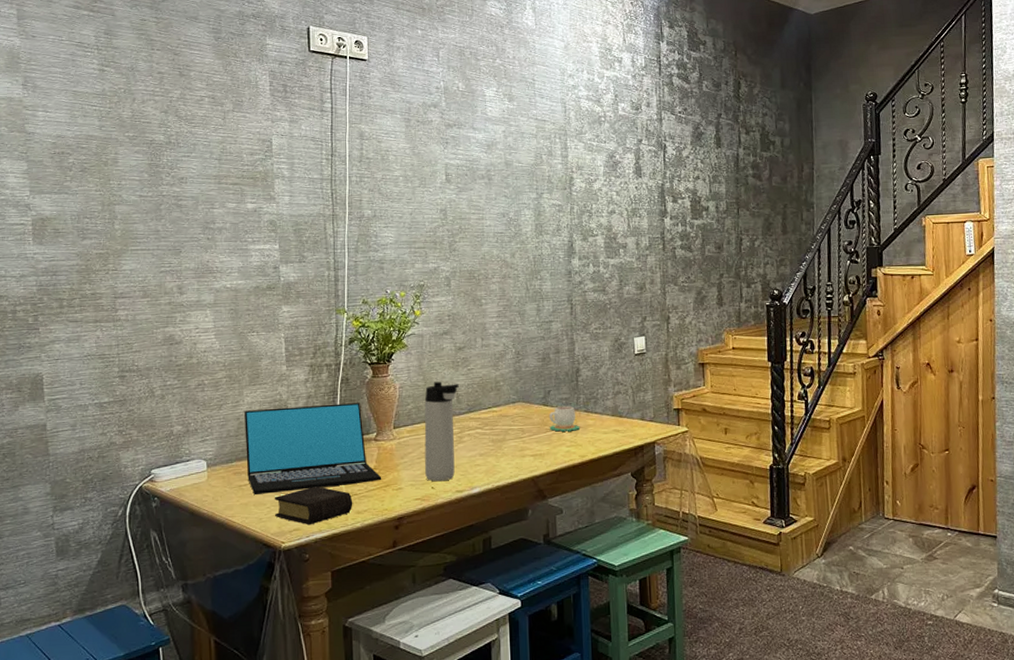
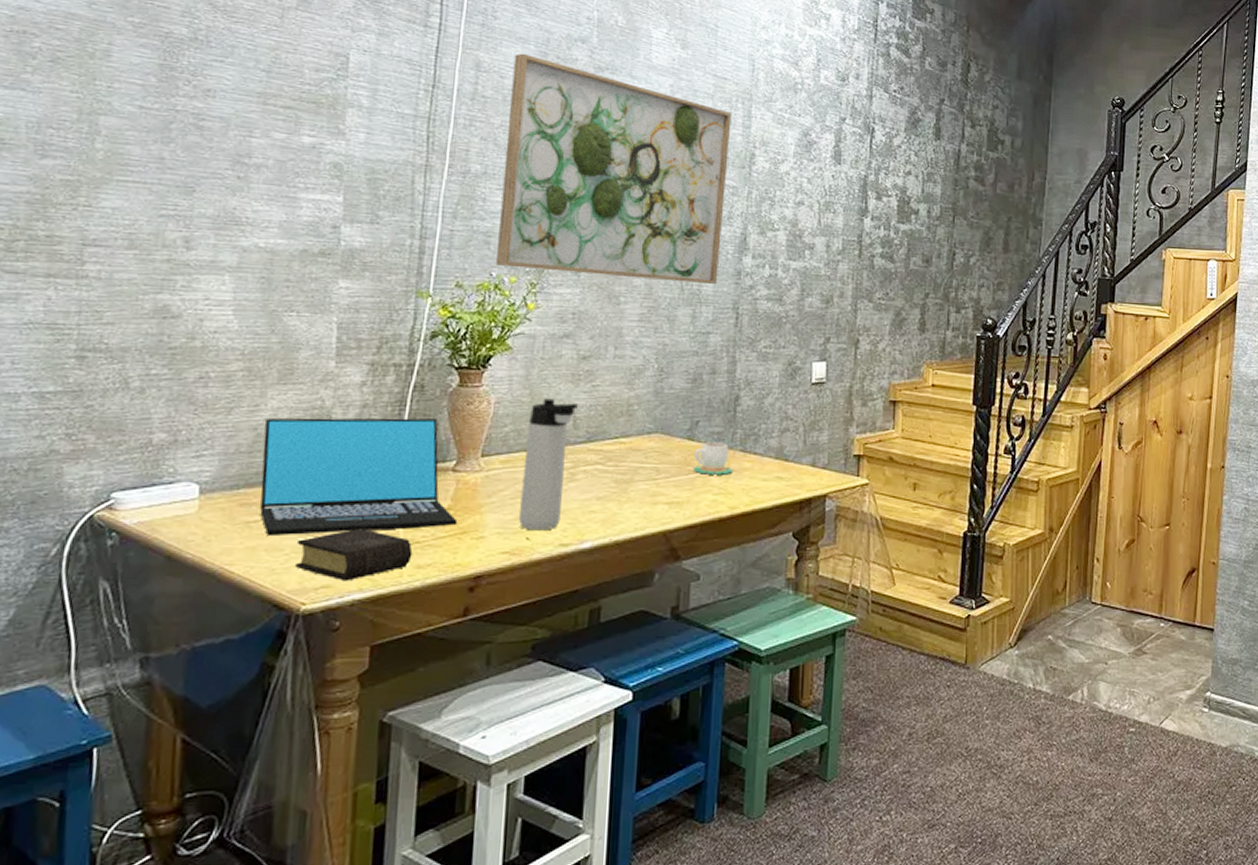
wall art: none [387,121,554,285] -> present [495,53,732,285]

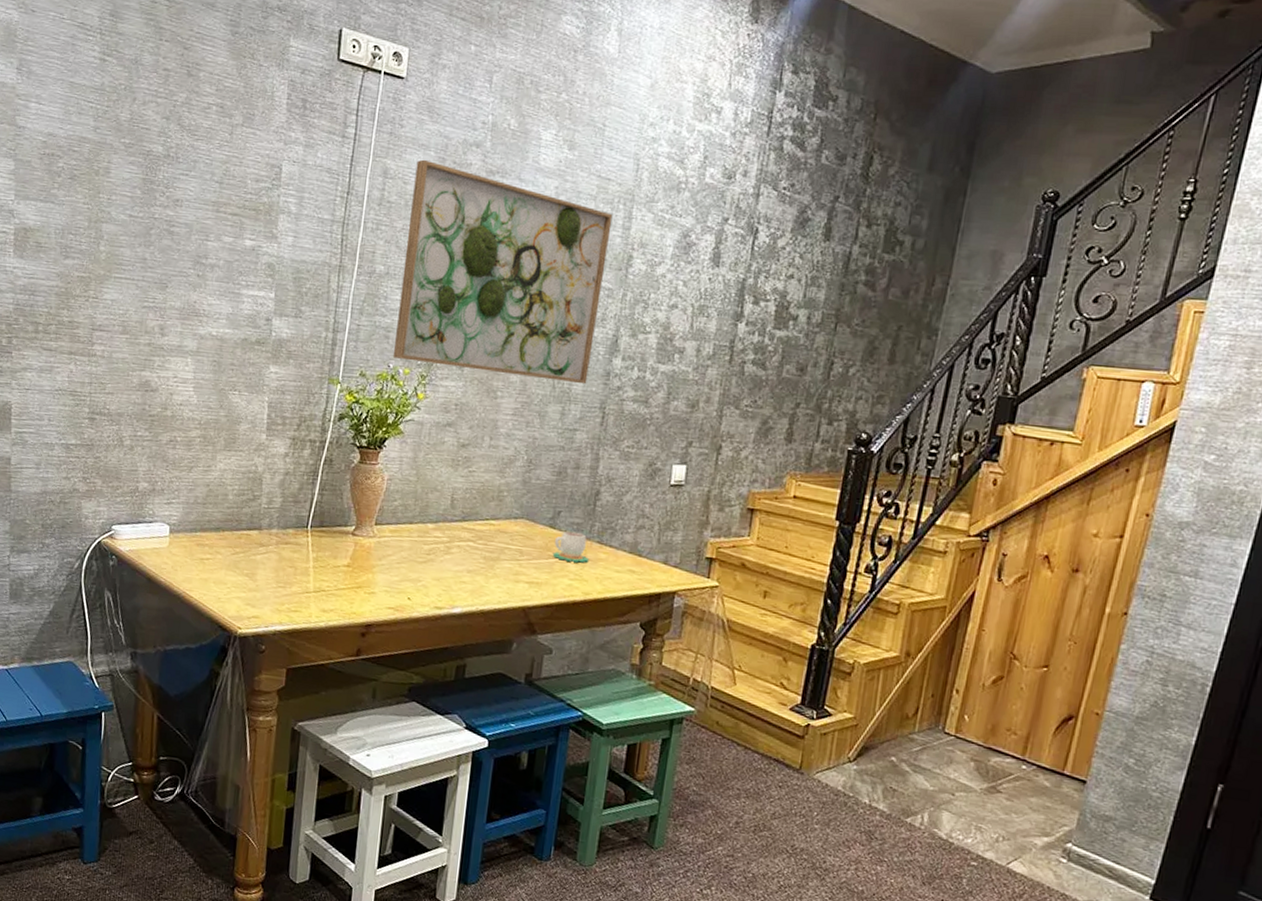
laptop: present [260,417,458,535] -> none [210,477,355,581]
book: present [294,529,413,582] -> none [234,573,320,615]
thermos bottle: present [519,398,578,531] -> none [403,479,456,594]

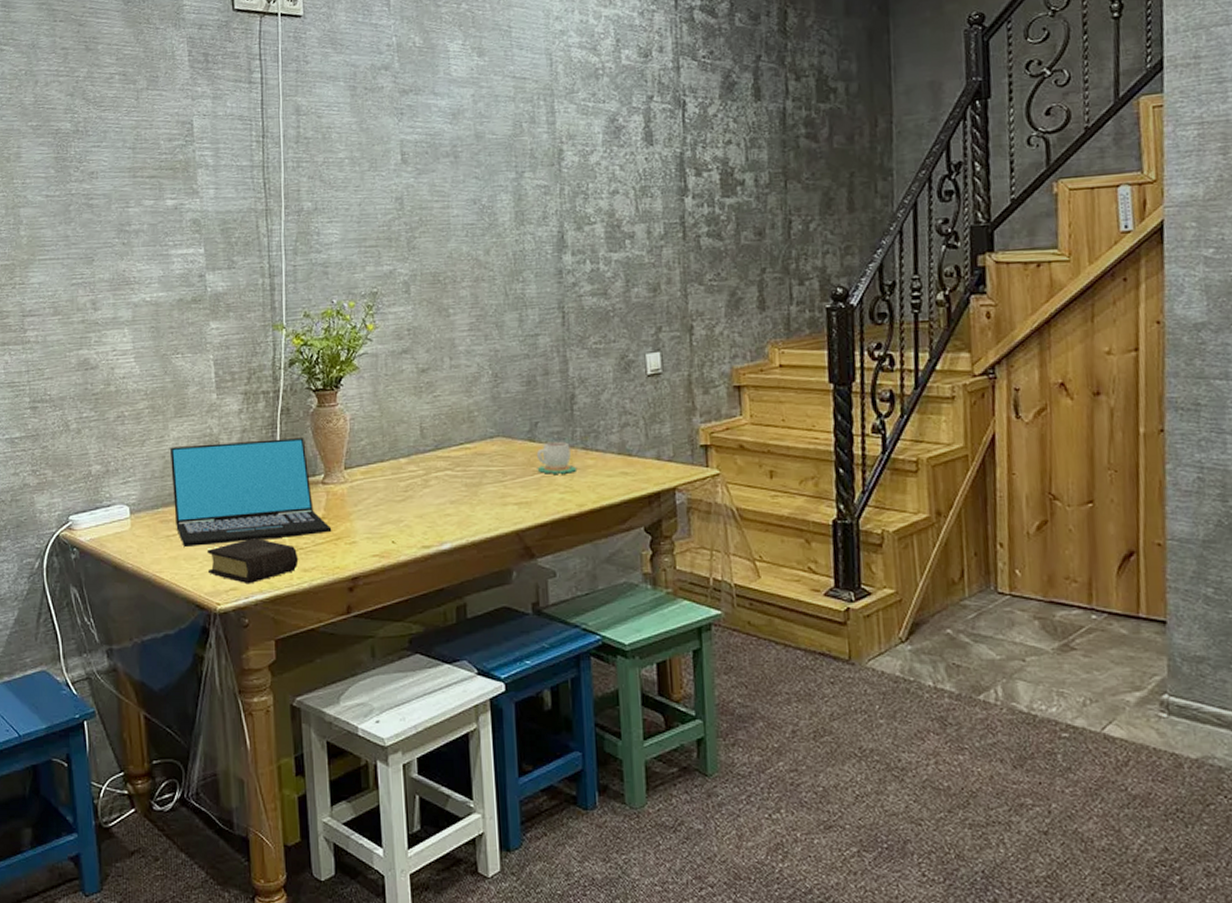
laptop: none [210,477,355,581] -> present [170,438,332,546]
book: none [234,573,320,615] -> present [206,538,299,584]
wall art: present [392,159,613,385] -> none [327,90,540,294]

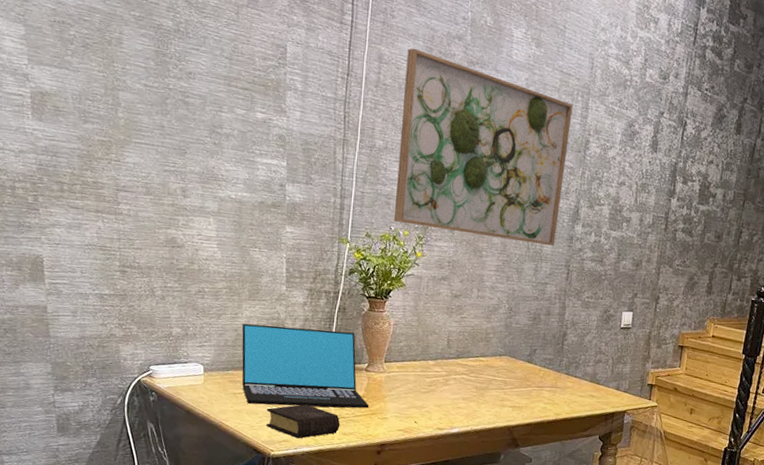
wall art: none [327,90,540,294] -> present [393,48,573,247]
mug: present [536,441,578,474] -> none [530,365,559,390]

